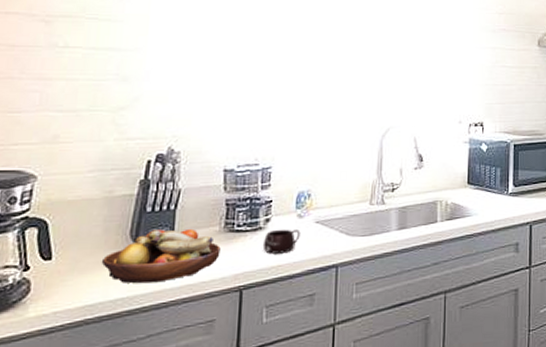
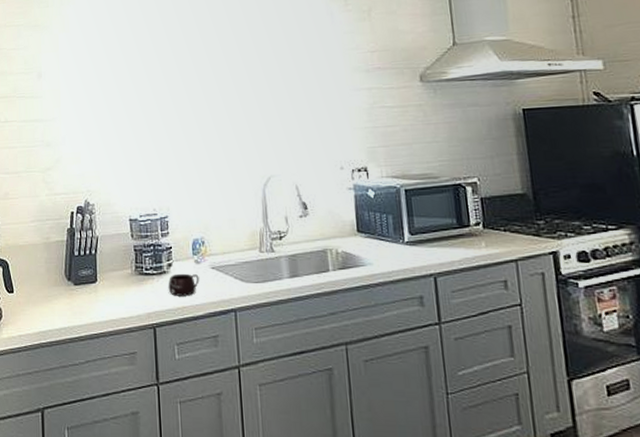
fruit bowl: present [101,228,221,284] -> none [47,270,134,316]

